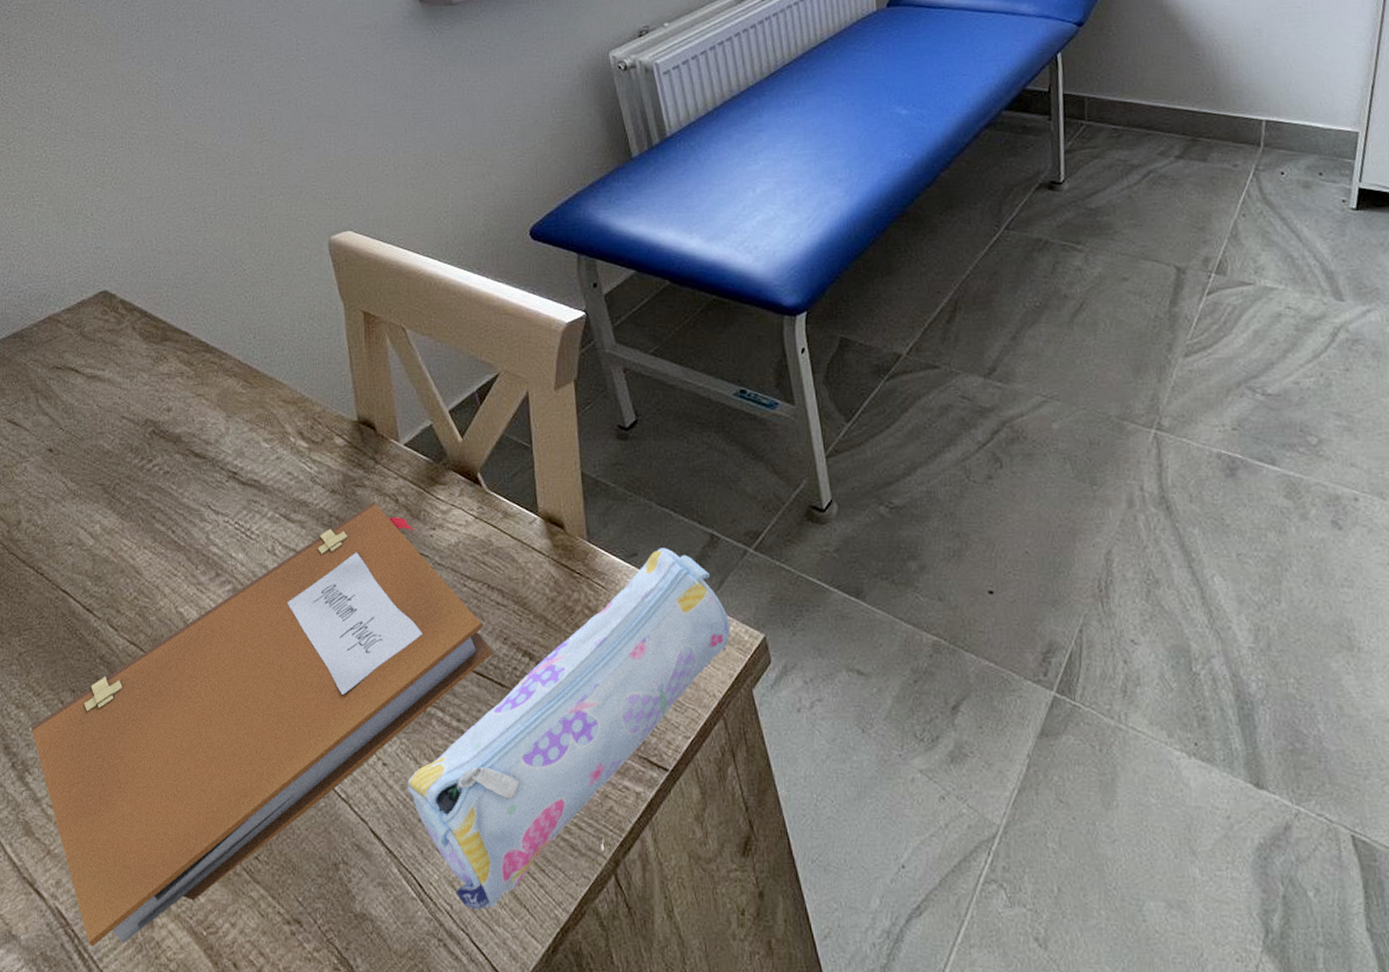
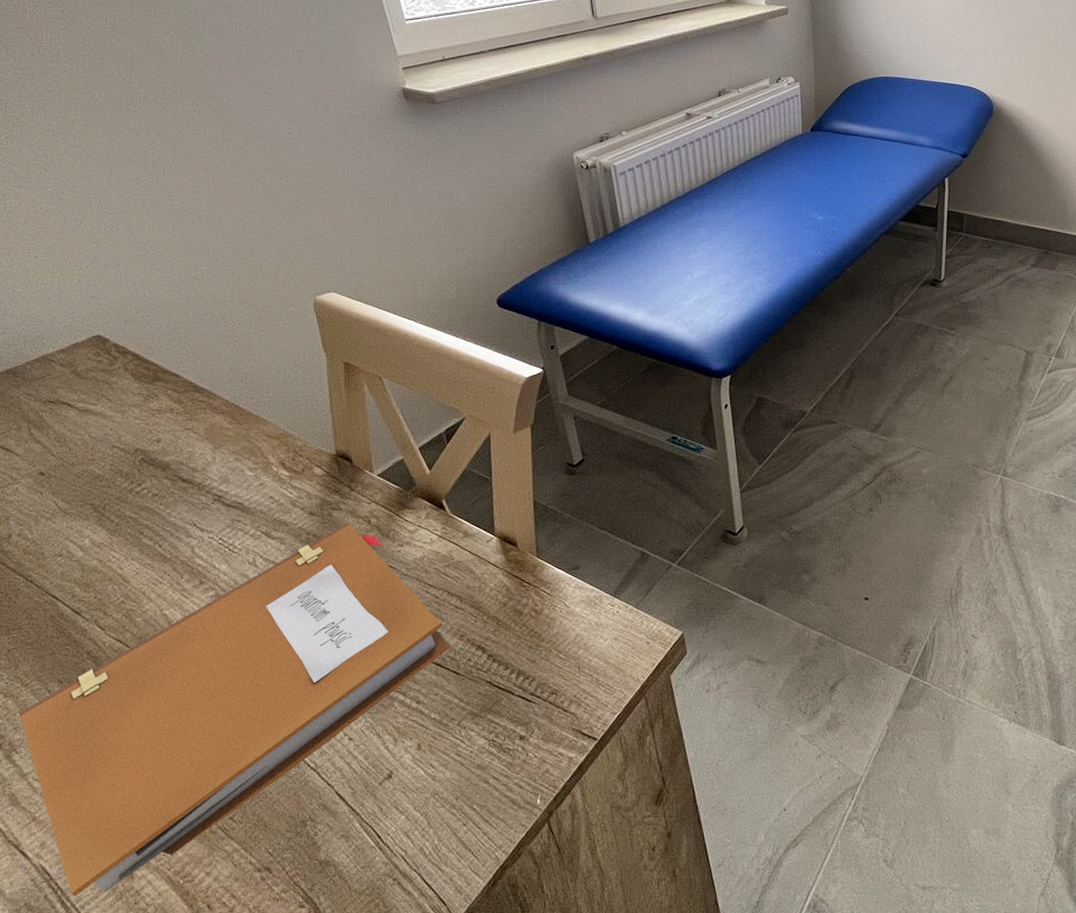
pencil case: present [407,548,731,910] -> none [370,562,655,854]

